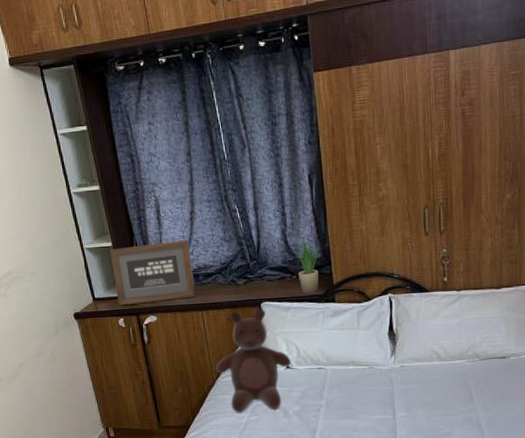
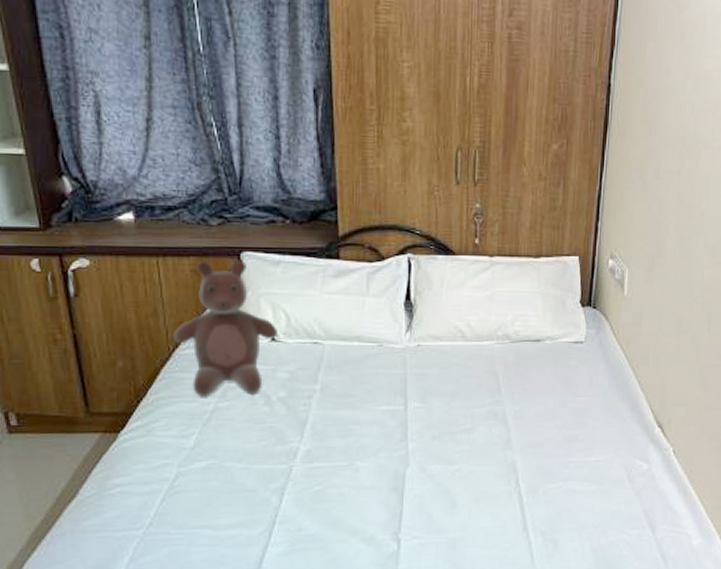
picture frame: present [110,240,196,306] -> none [21,156,149,241]
potted plant: present [297,238,319,294] -> none [294,171,322,245]

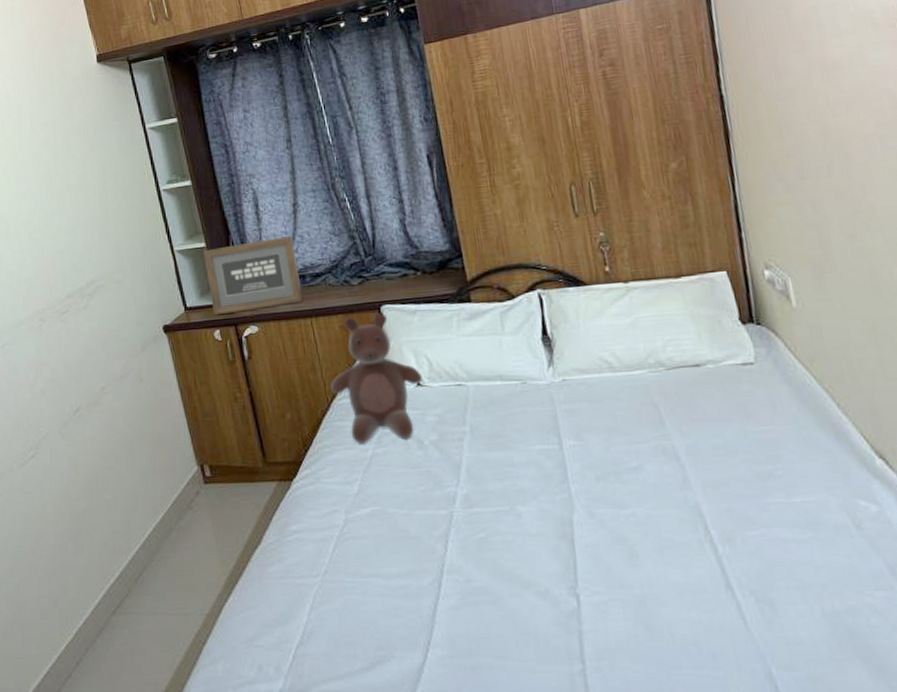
picture frame: none [21,156,149,241] -> present [203,235,303,316]

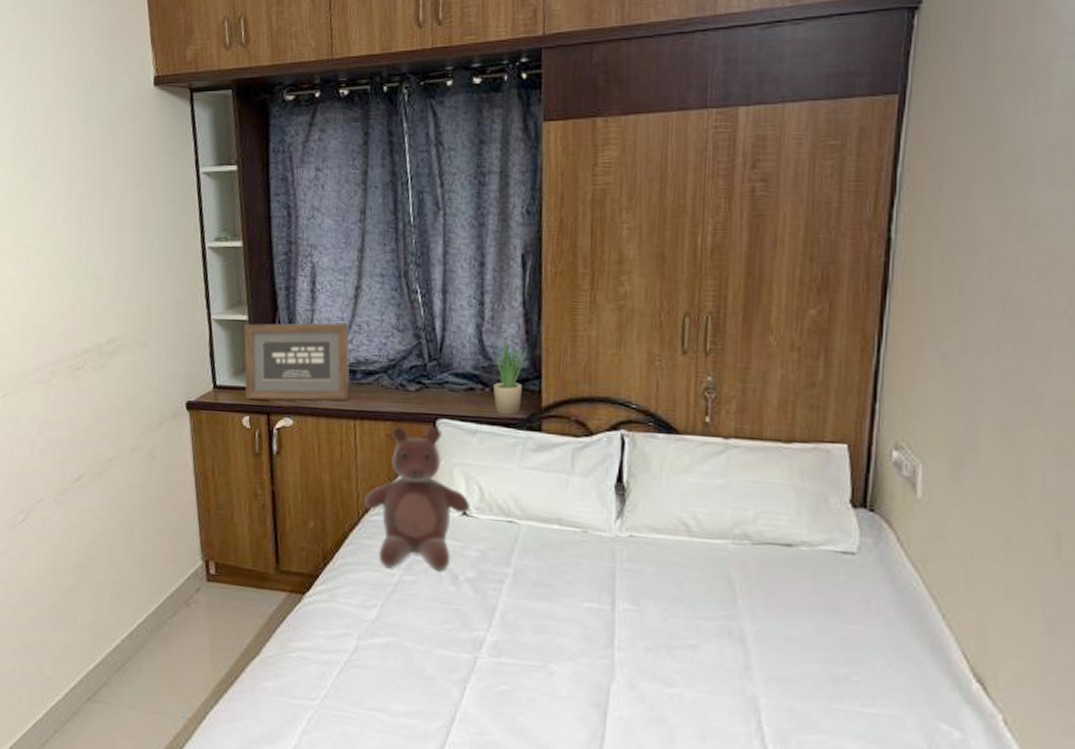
potted plant: none [420,227,450,293] -> present [493,338,527,416]

